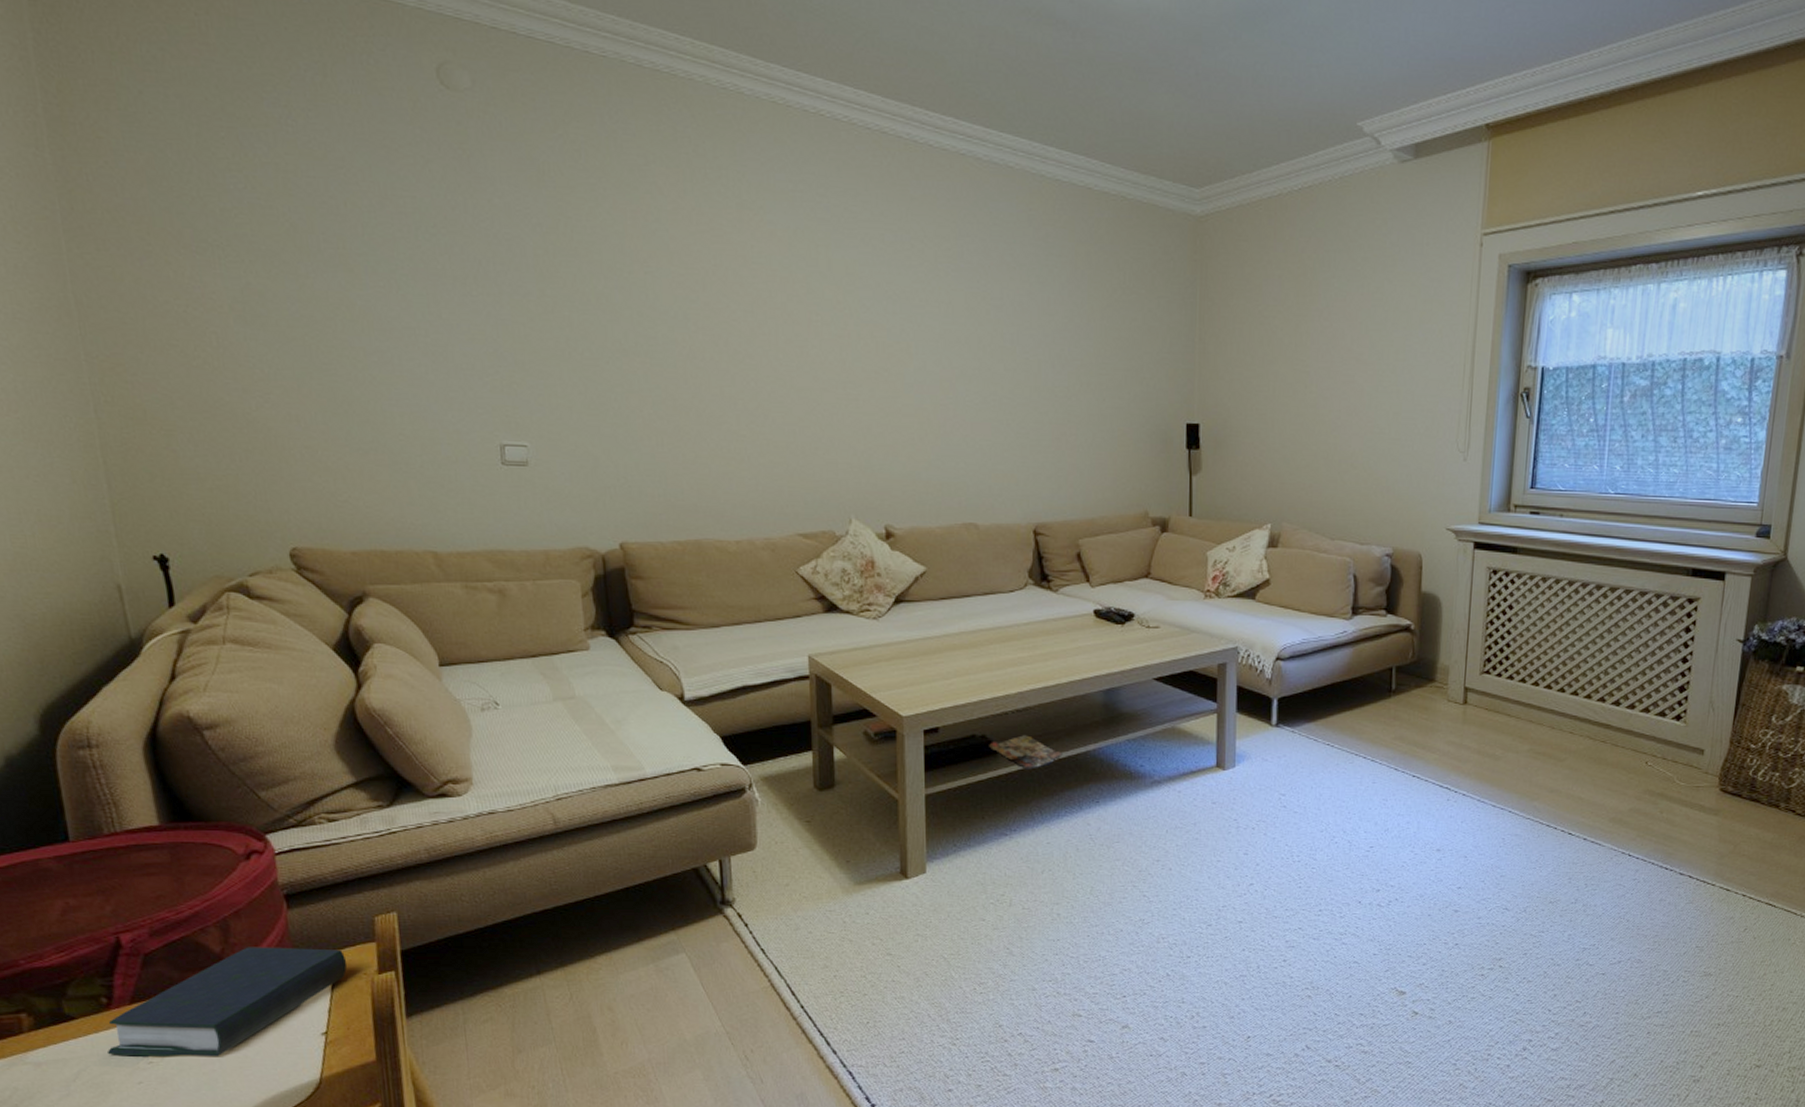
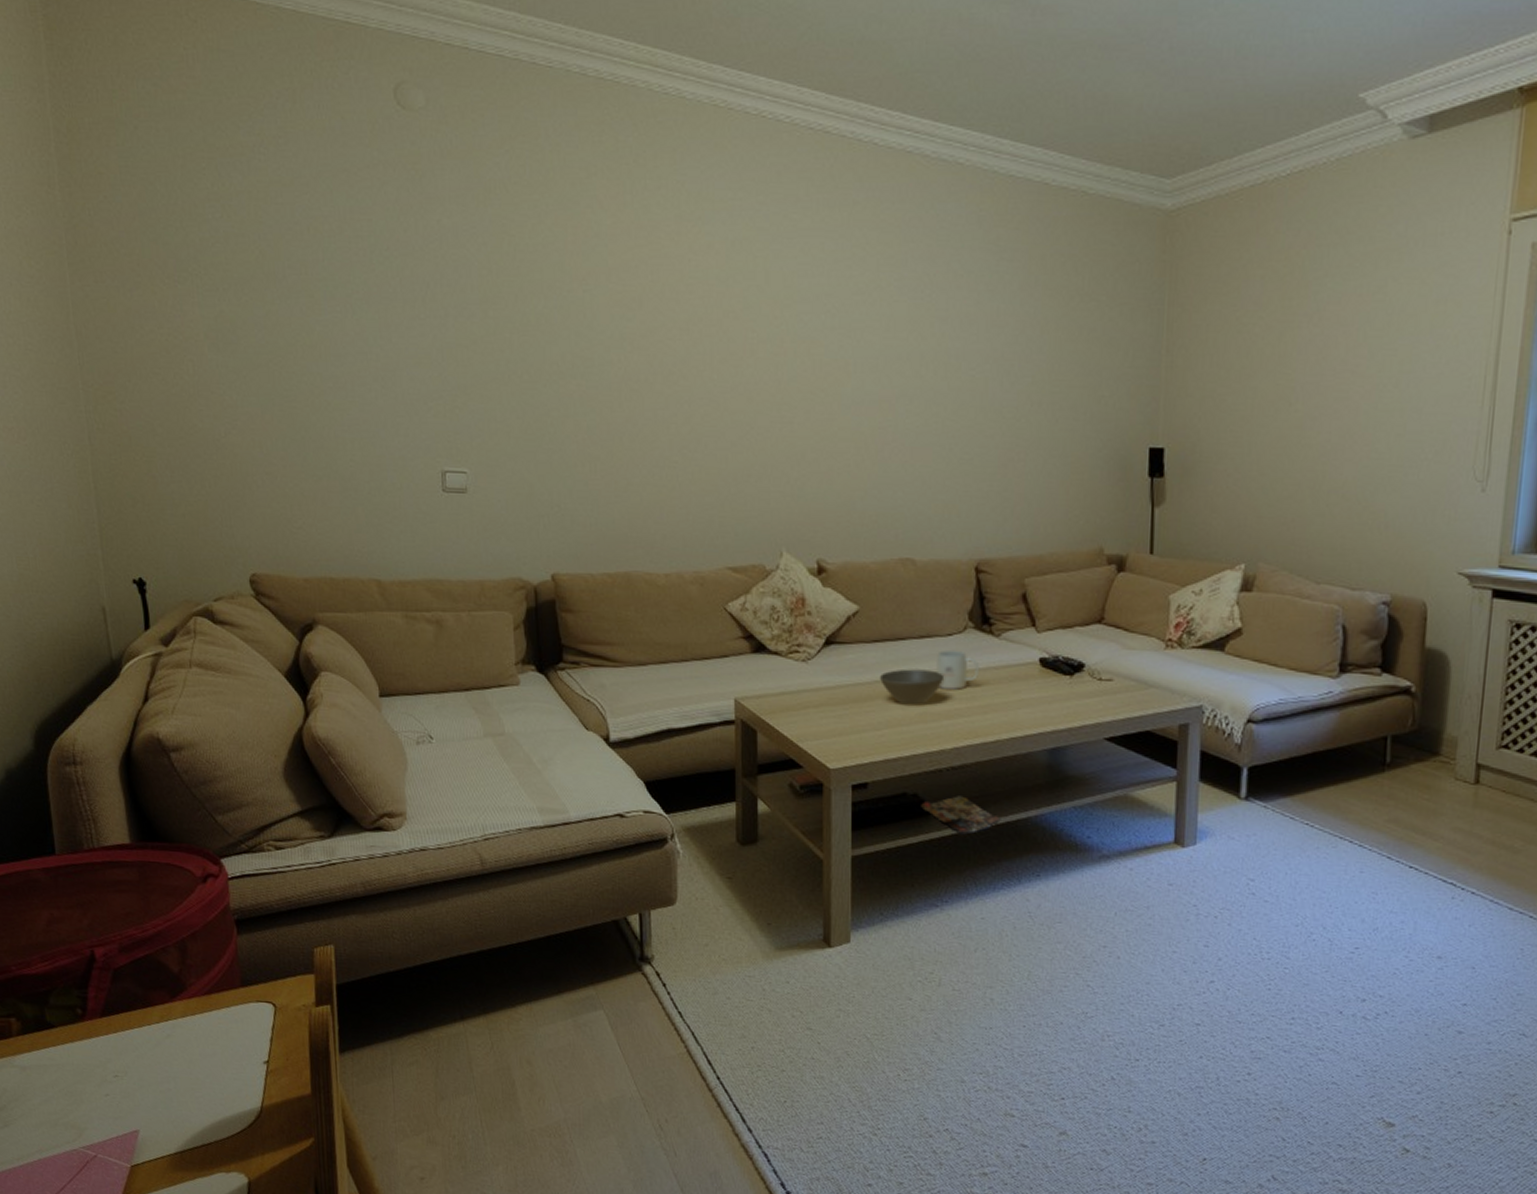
book: present [106,947,348,1058] -> none [80,969,289,1077]
bowl: none [946,623,1008,656] -> present [879,669,945,705]
mug: none [1000,606,1040,640] -> present [937,651,980,690]

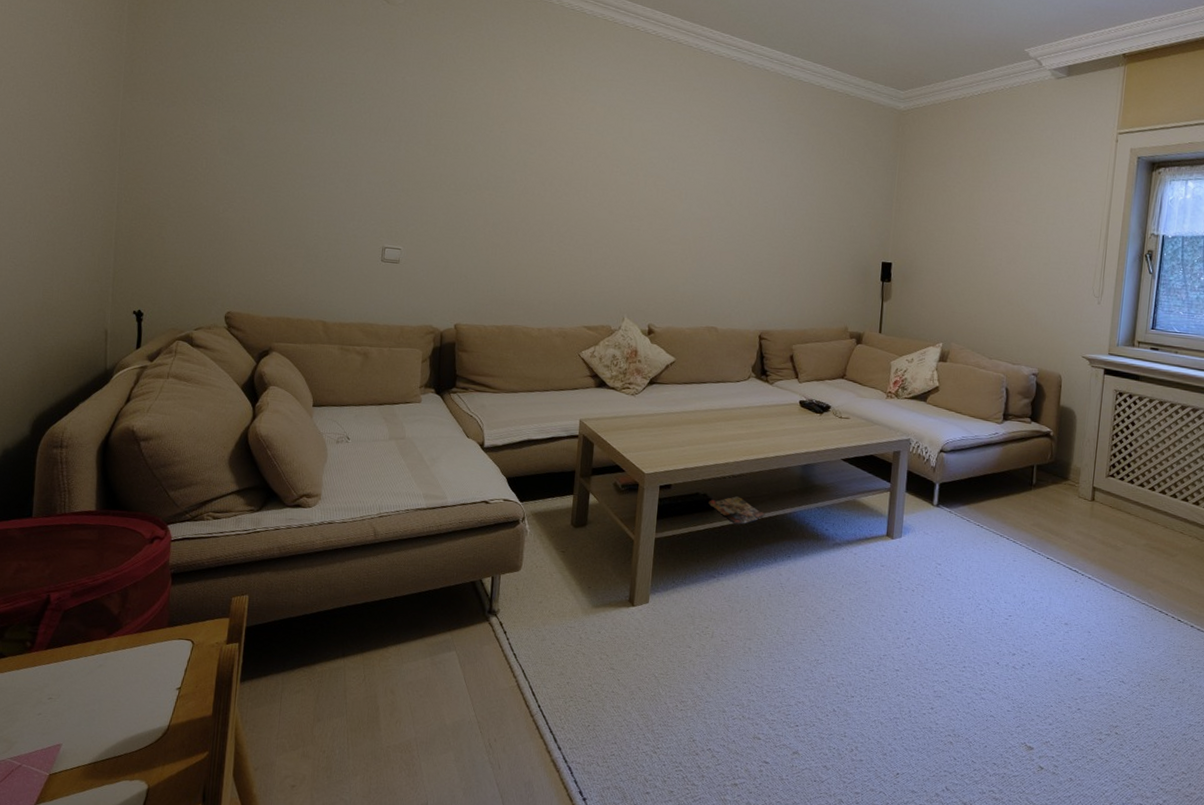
bowl: present [879,669,945,705] -> none [685,404,733,430]
mug: present [937,651,980,690] -> none [727,392,758,420]

